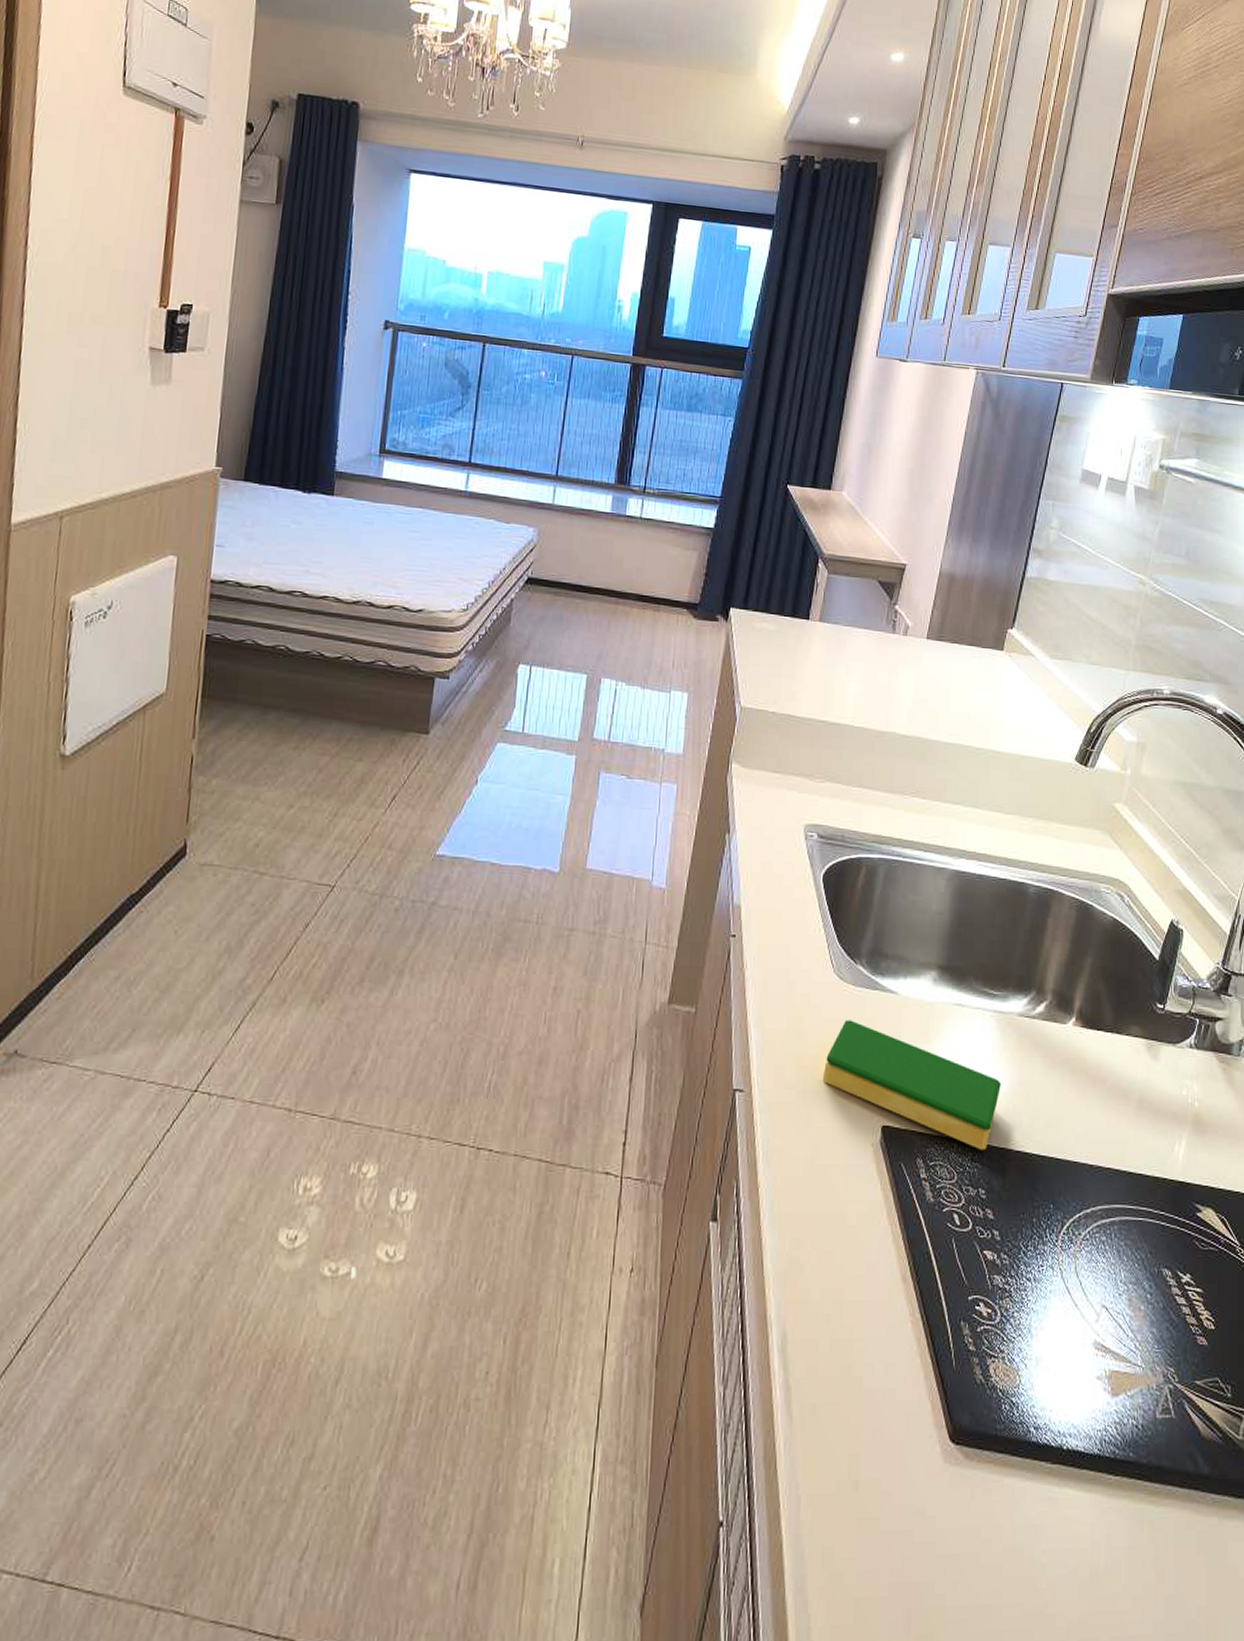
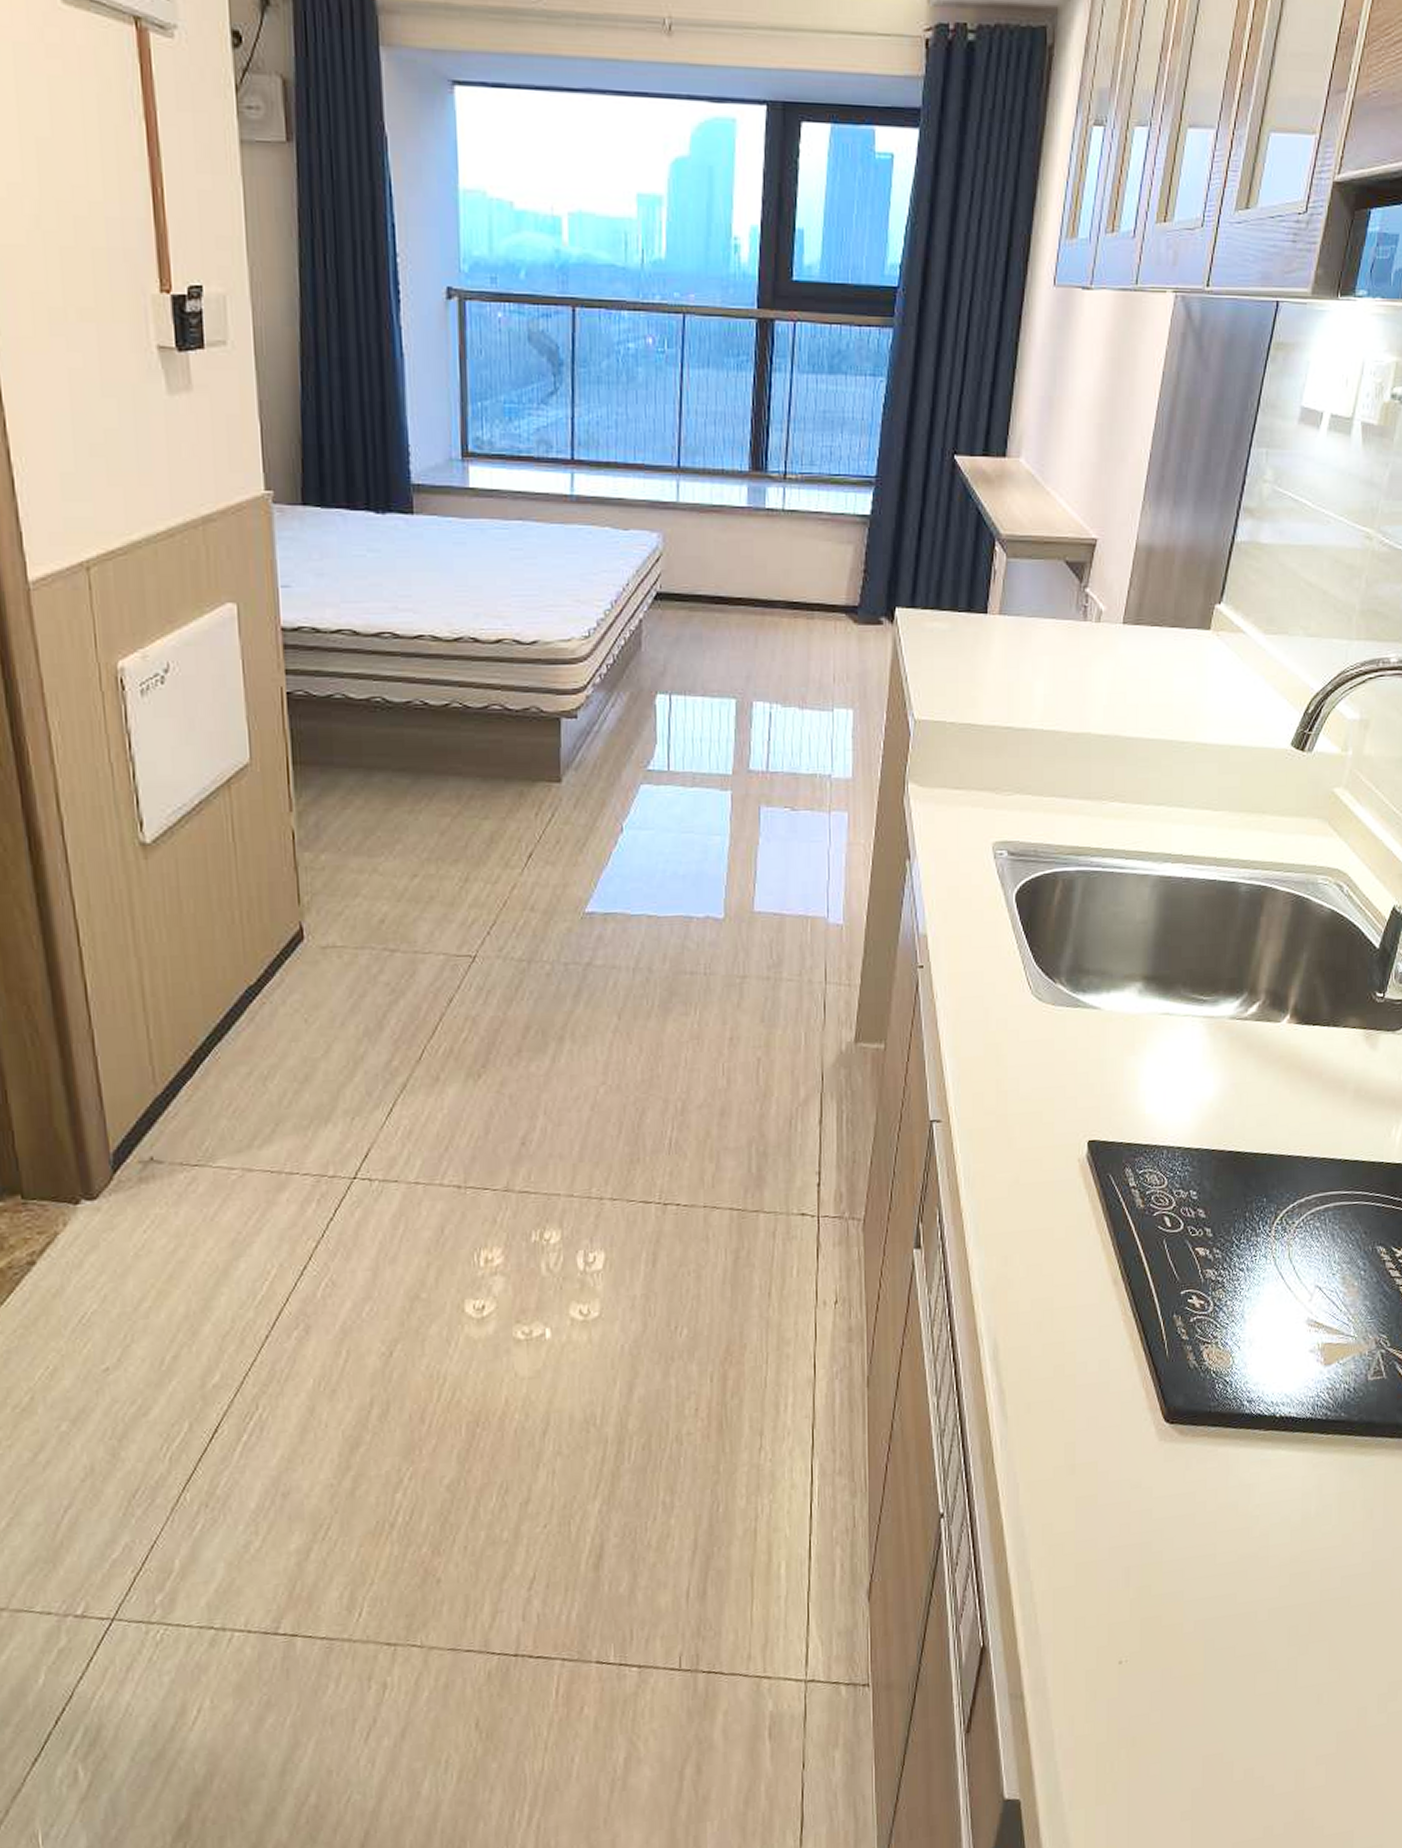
dish sponge: present [822,1020,1001,1151] -> none [1024,1040,1212,1154]

